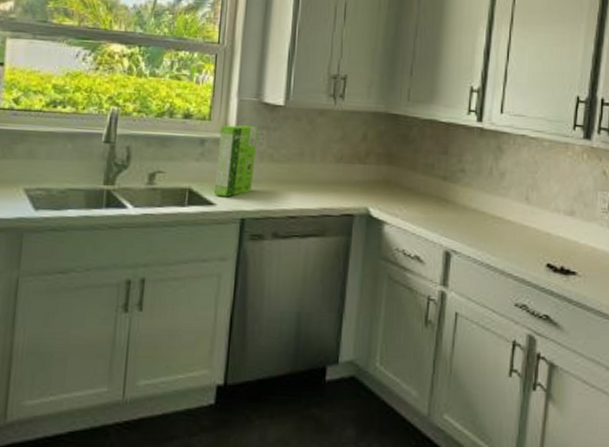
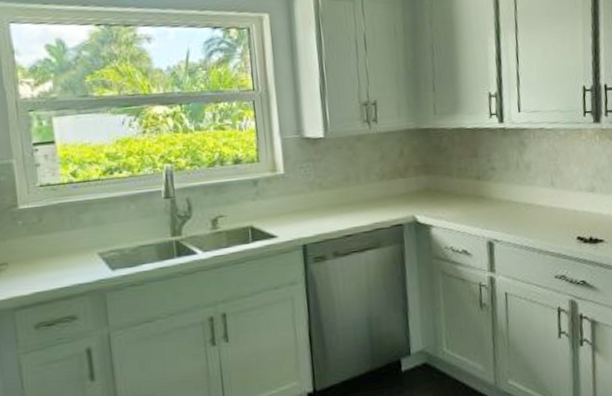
cake mix box: present [213,125,259,197] -> none [270,160,308,229]

